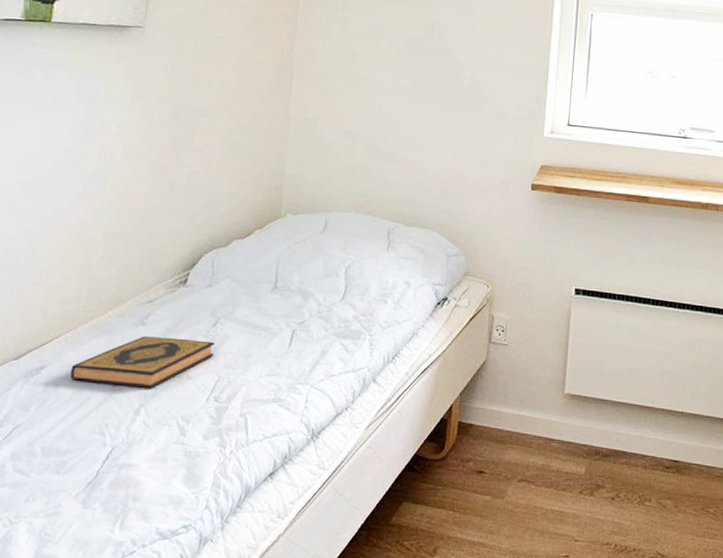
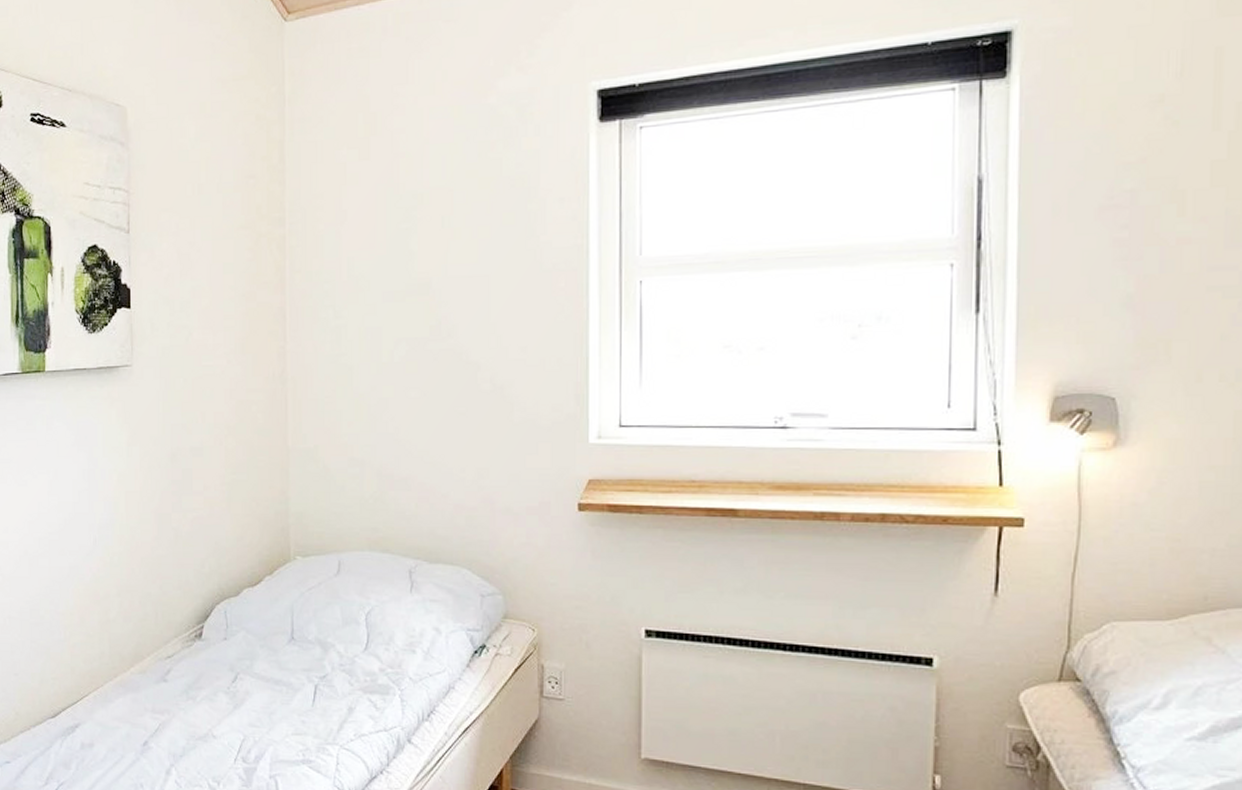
hardback book: present [70,336,215,388] -> none [102,693,237,747]

